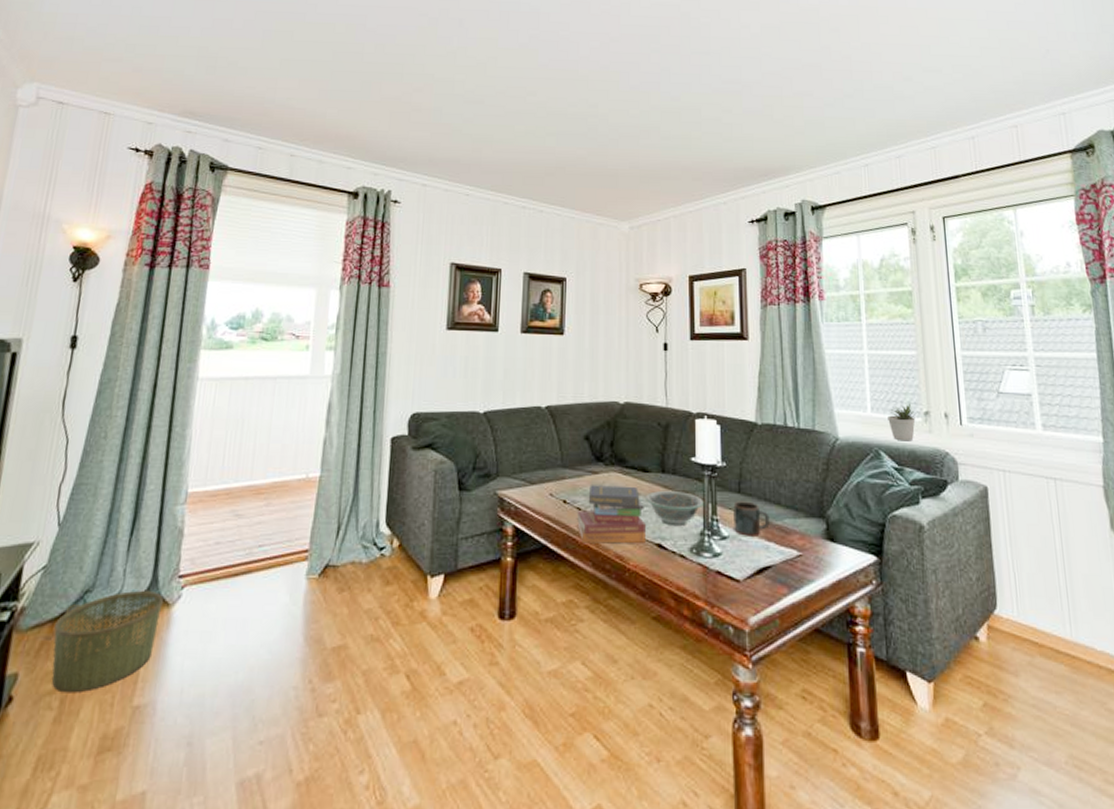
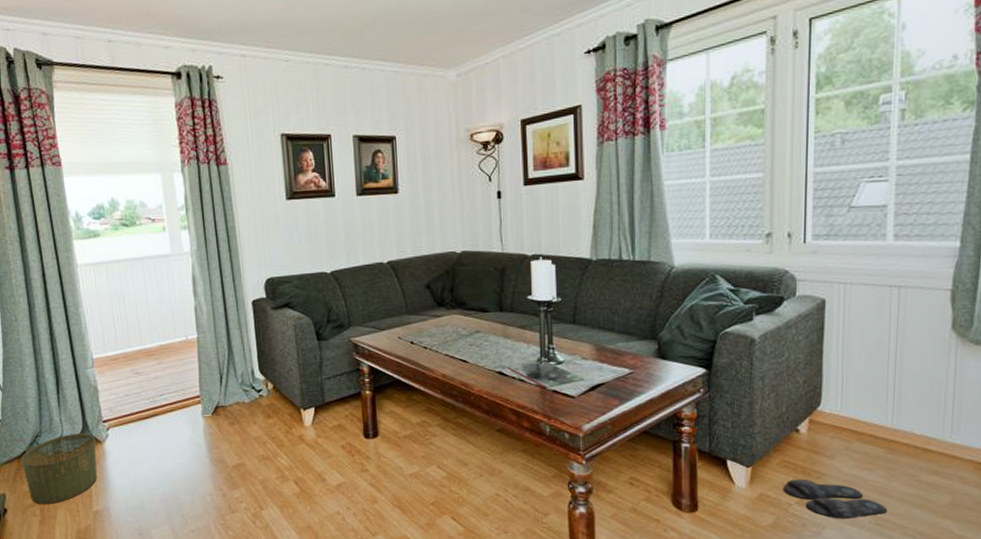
books: present [576,485,646,544] -> none [423,325,487,375]
decorative bowl: present [646,490,703,527] -> none [486,326,540,357]
magazine: none [667,533,750,568] -> present [507,360,585,388]
mug: present [733,501,770,536] -> none [568,330,603,360]
potted plant: present [888,404,916,441] -> none [727,227,756,264]
slippers: none [969,700,1083,757] -> present [783,479,888,519]

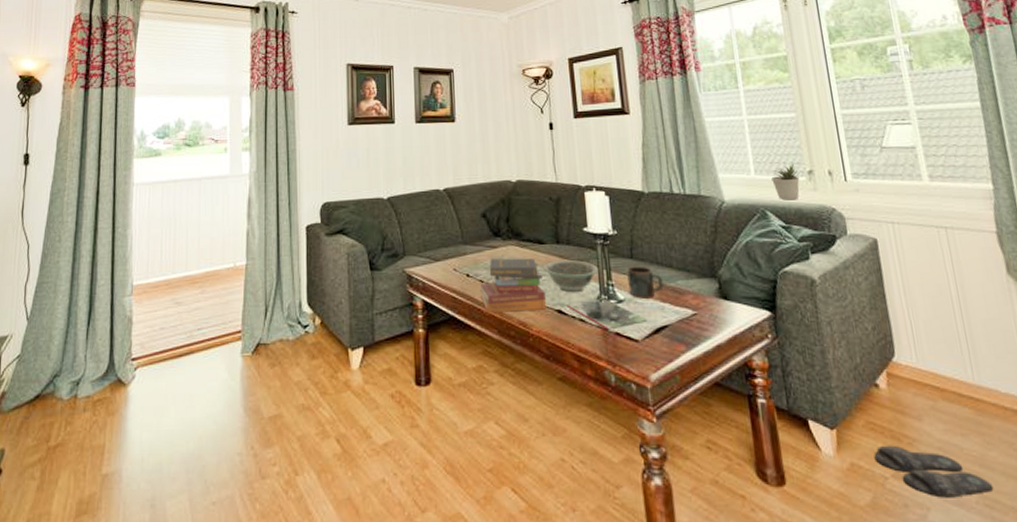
basket: present [21,433,97,505] -> none [31,374,120,465]
books: none [423,325,487,375] -> present [479,258,546,313]
decorative bowl: none [486,326,540,357] -> present [543,259,598,293]
mug: none [568,330,603,360] -> present [627,266,664,299]
potted plant: none [727,227,756,264] -> present [771,164,800,201]

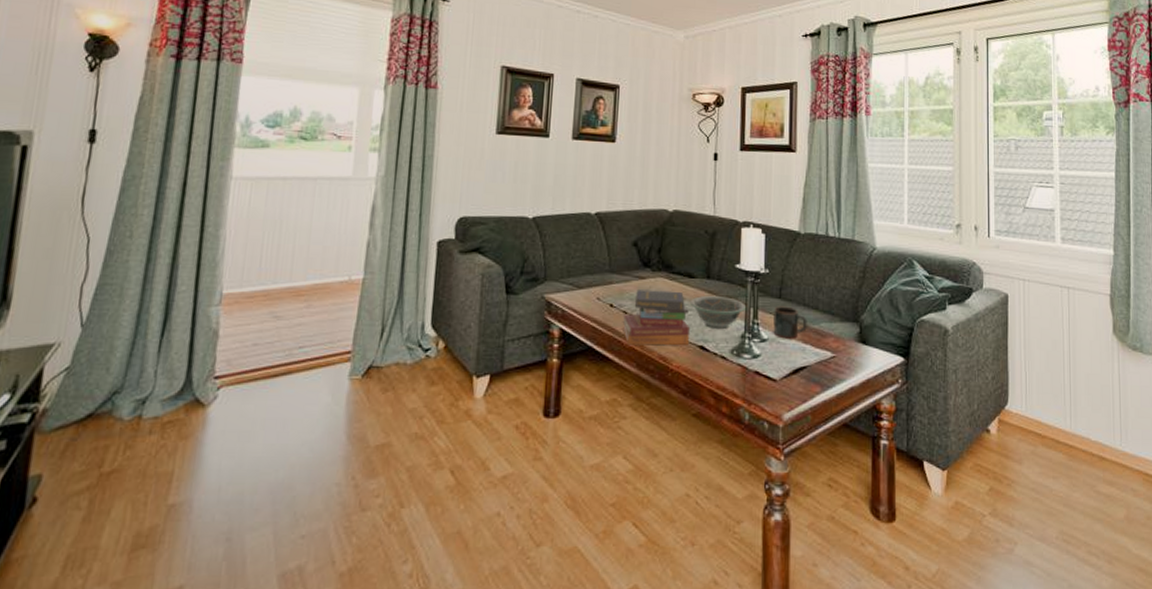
magazine: present [566,298,647,330] -> none [710,336,787,368]
potted plant: present [771,164,800,201] -> none [922,217,948,252]
slippers: present [874,445,994,498] -> none [976,485,1072,534]

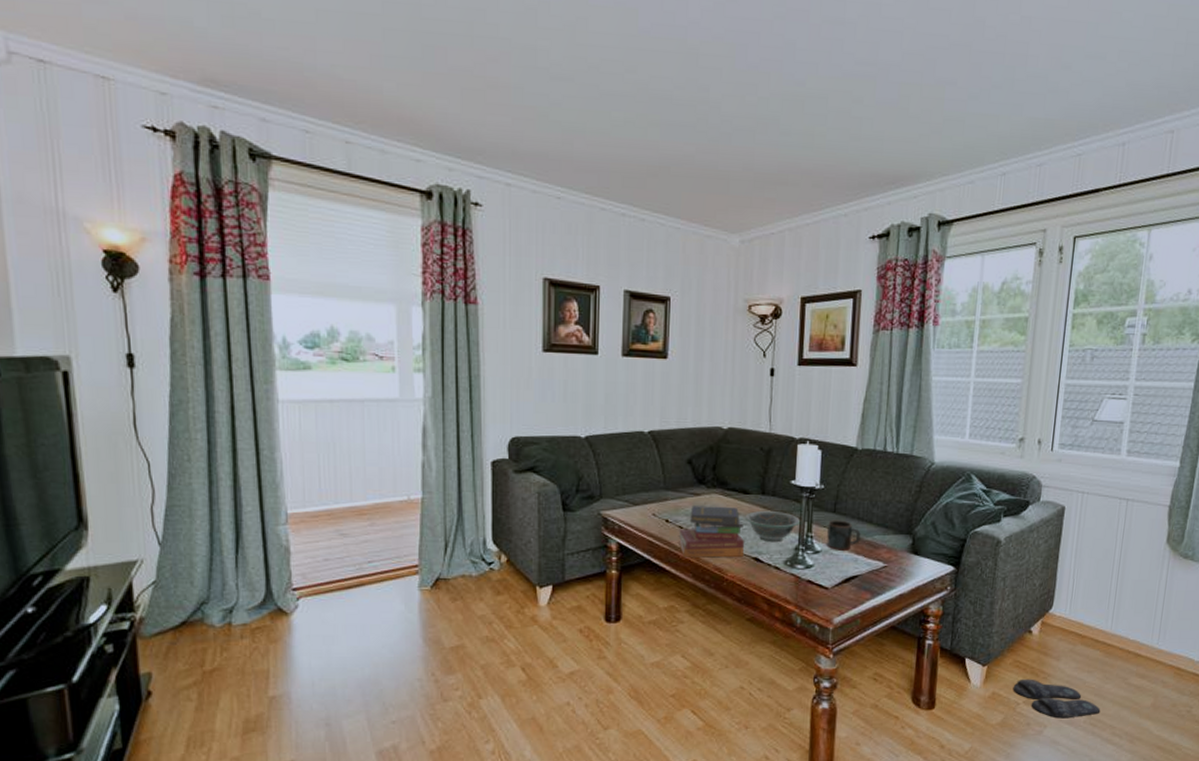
slippers: none [976,485,1072,534] -> present [1013,679,1101,719]

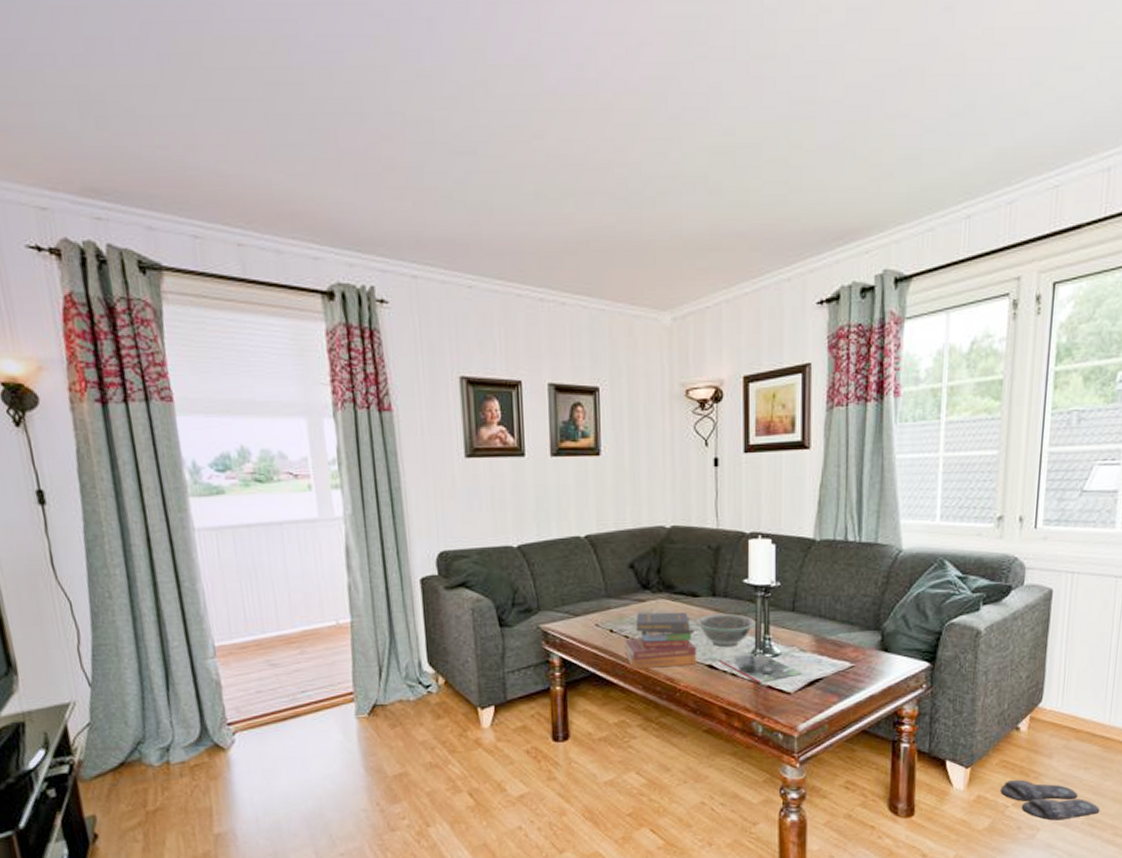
magazine: none [764,548,840,578] -> present [718,652,802,684]
mug: present [827,520,861,551] -> none [786,619,824,652]

